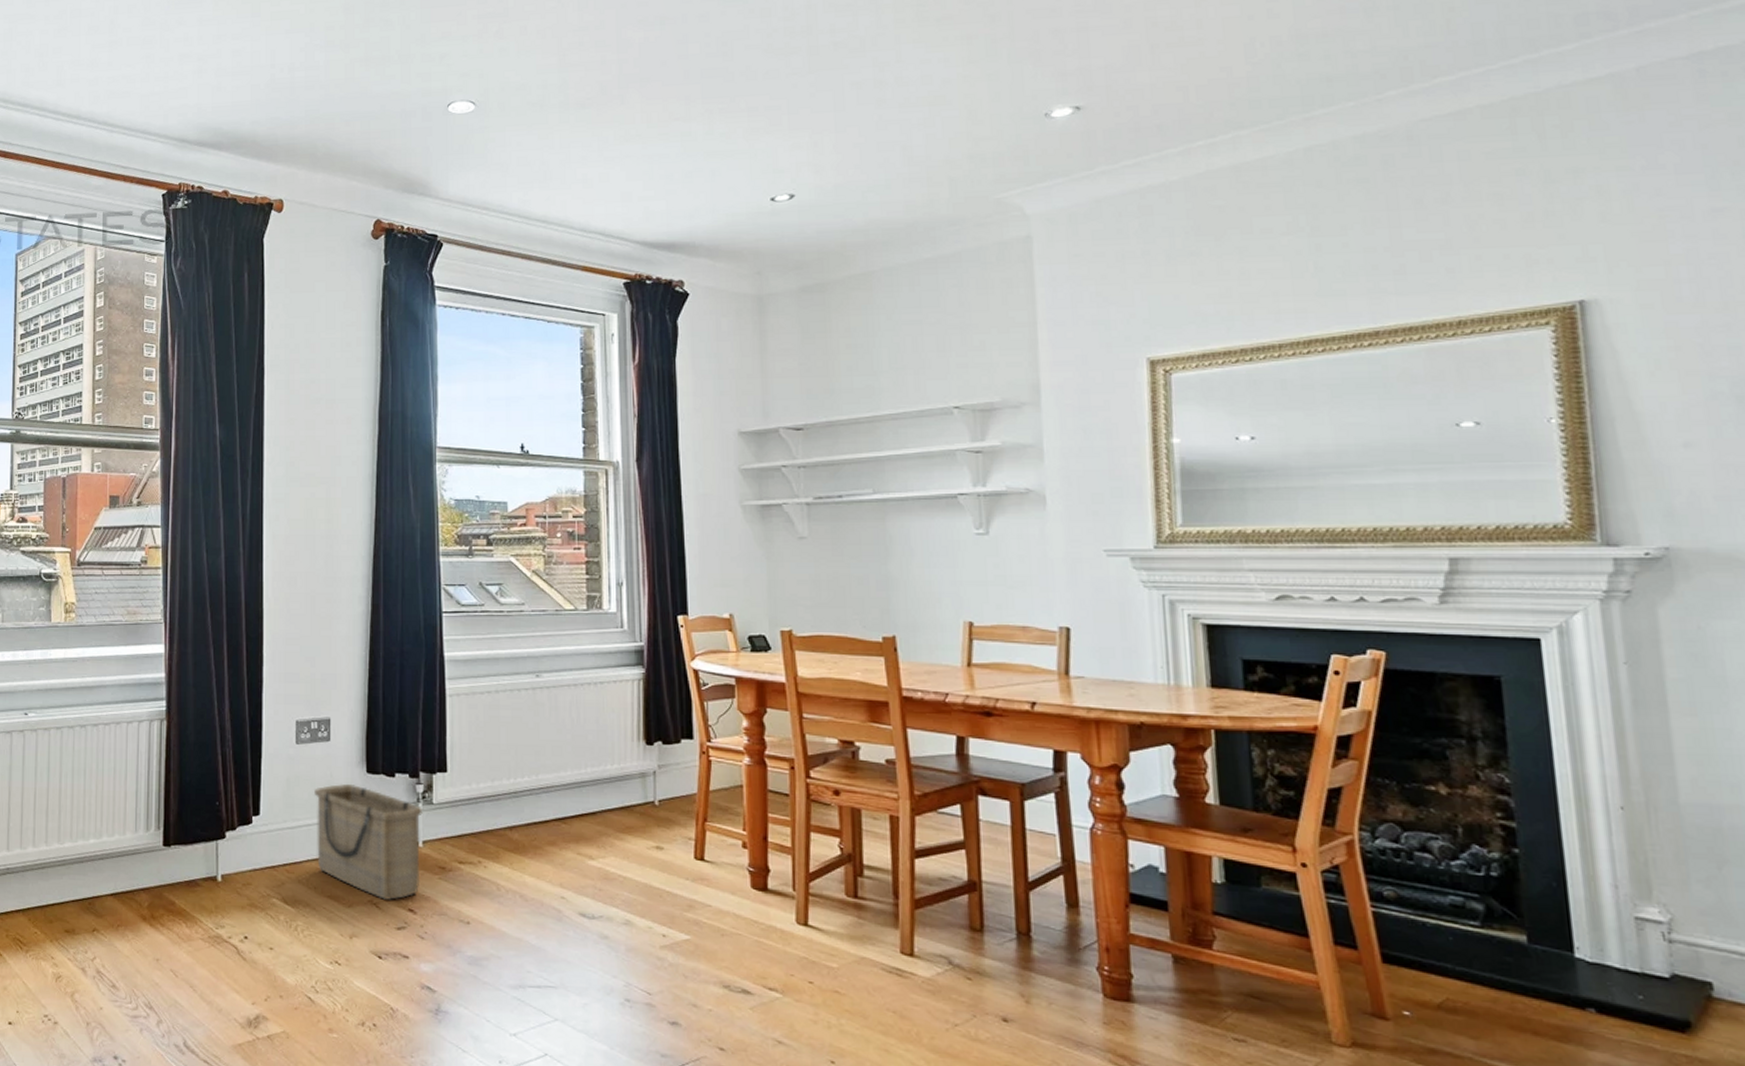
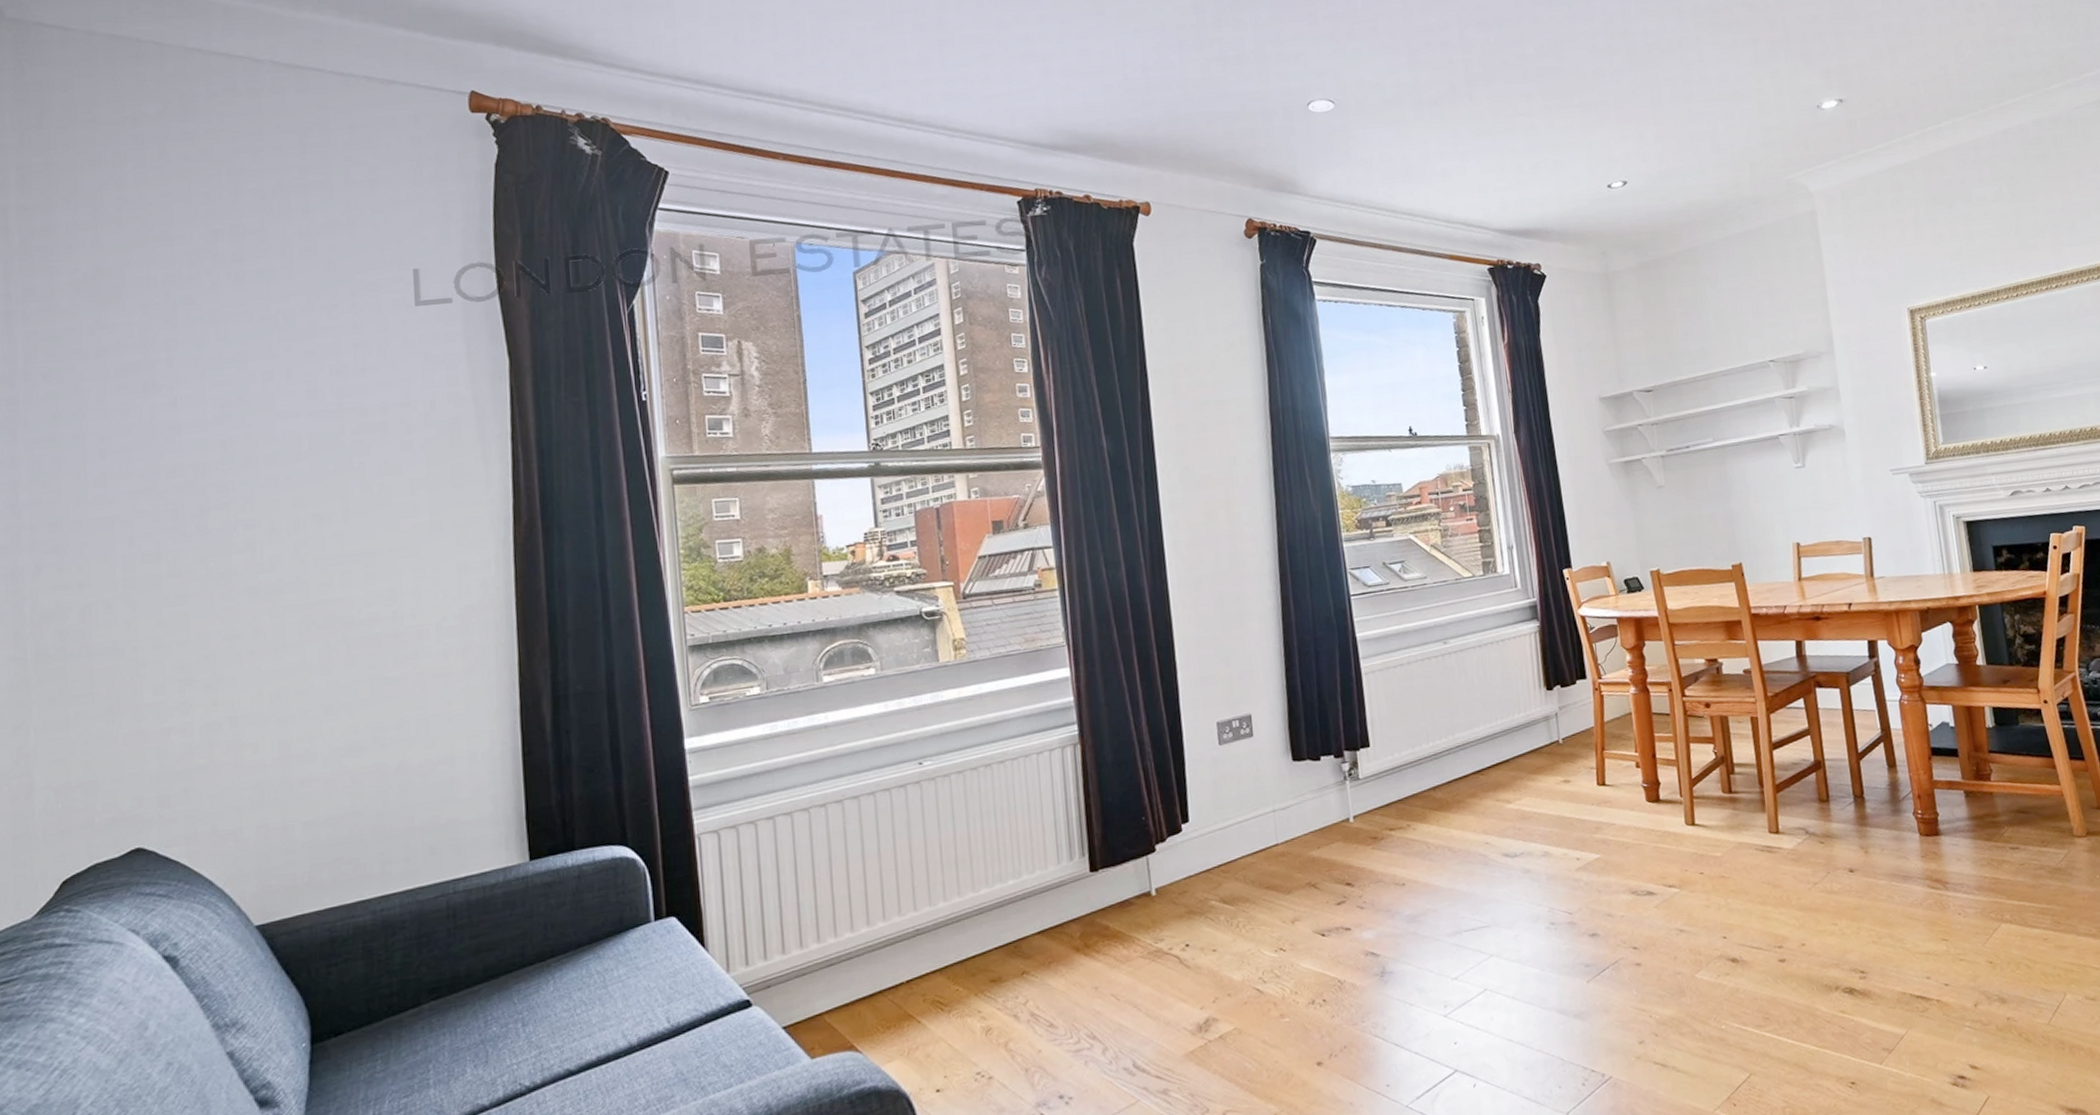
basket: present [314,783,423,900] -> none [1242,774,1355,880]

